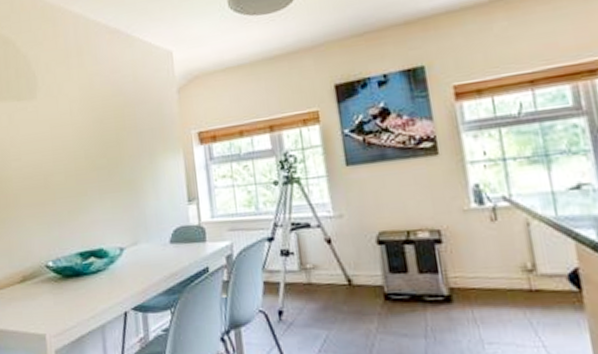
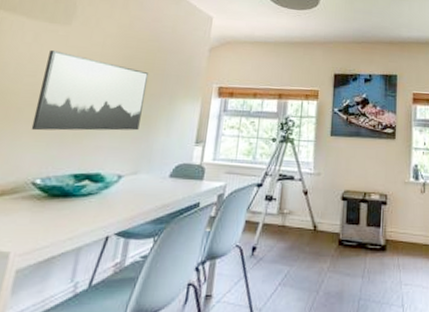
wall art: none [25,128,127,215] -> present [31,50,149,131]

